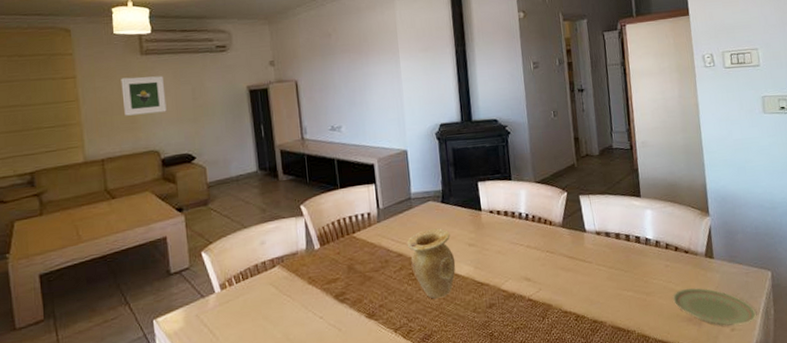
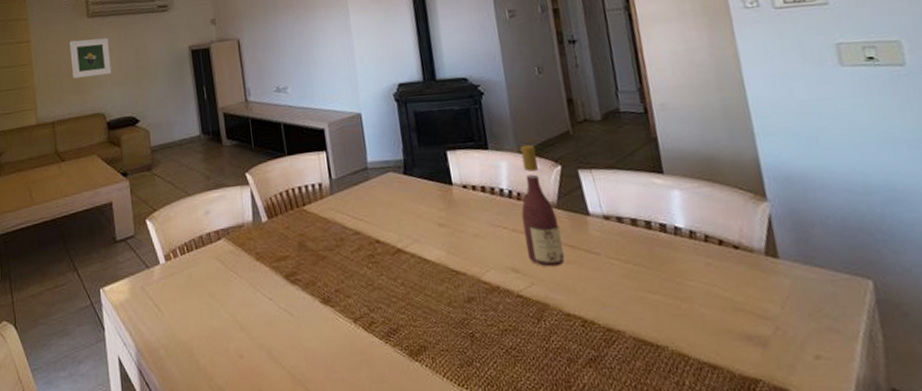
vase: present [407,228,456,299] -> none [364,203,424,287]
wine bottle: none [534,175,566,275] -> present [520,144,565,267]
plate: present [673,287,757,326] -> none [720,295,855,353]

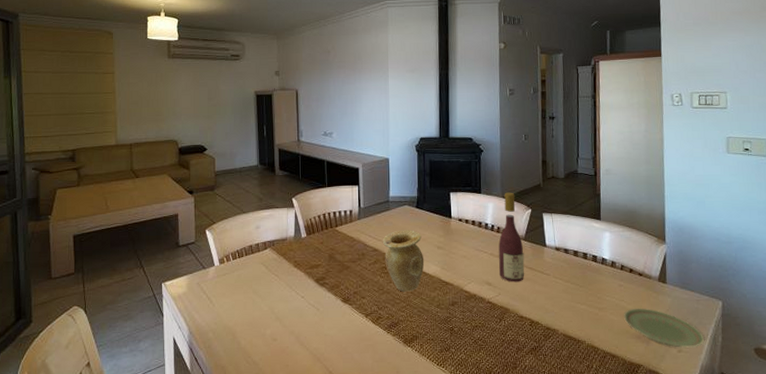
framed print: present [69,37,112,79] -> none [150,76,186,109]
vase: none [364,203,424,287] -> present [382,230,425,292]
plate: none [720,295,855,353] -> present [624,308,705,348]

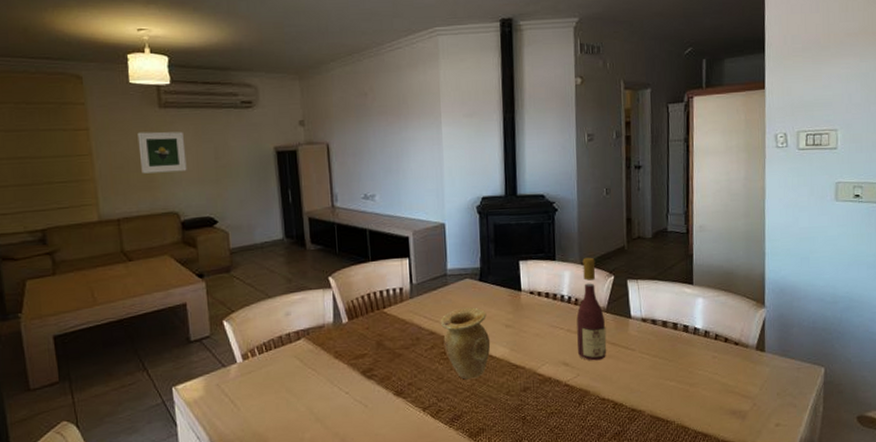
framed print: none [150,76,186,109] -> present [137,131,187,174]
plate: present [624,308,705,348] -> none [718,380,805,422]

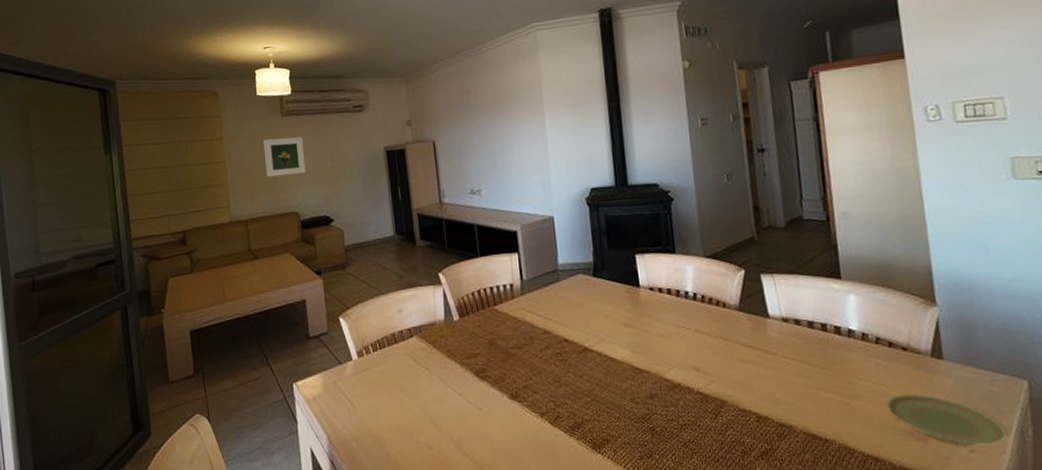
vase: present [440,307,491,380] -> none [553,304,610,384]
wine bottle: present [576,257,607,361] -> none [704,249,744,366]
plate: none [718,380,805,422] -> present [886,393,1008,447]

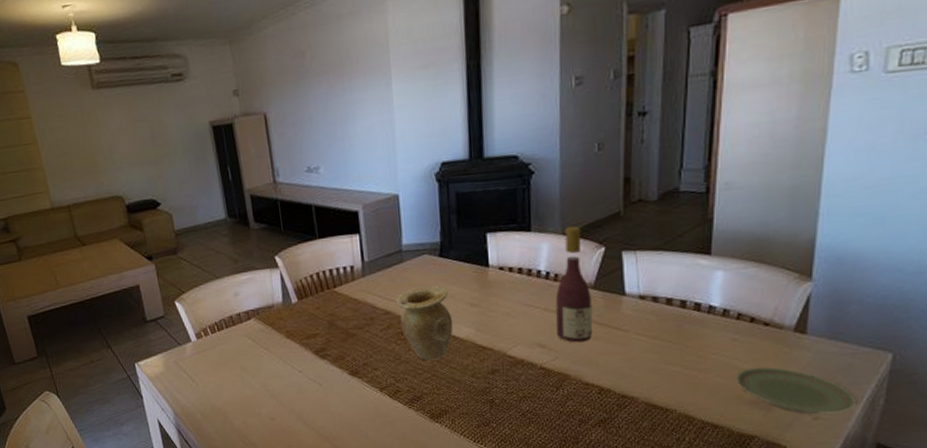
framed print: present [263,137,306,177] -> none [75,112,126,159]
vase: none [553,304,610,384] -> present [395,285,454,361]
wine bottle: none [704,249,744,366] -> present [556,226,593,343]

